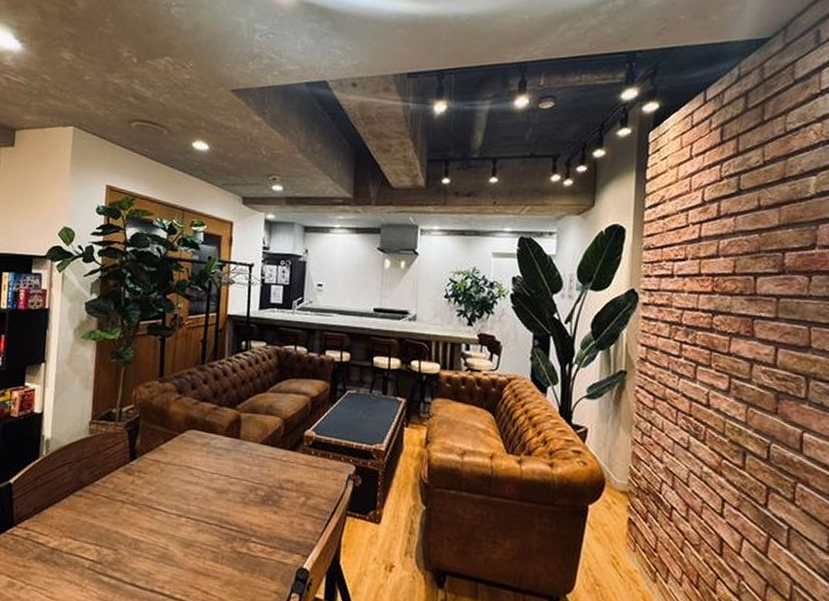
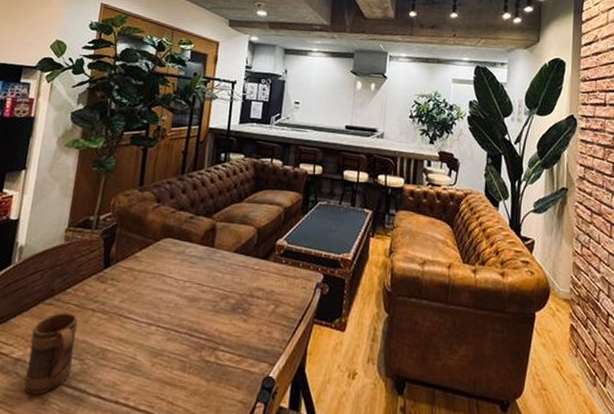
mug: none [62,504,109,583] -> present [24,312,78,395]

